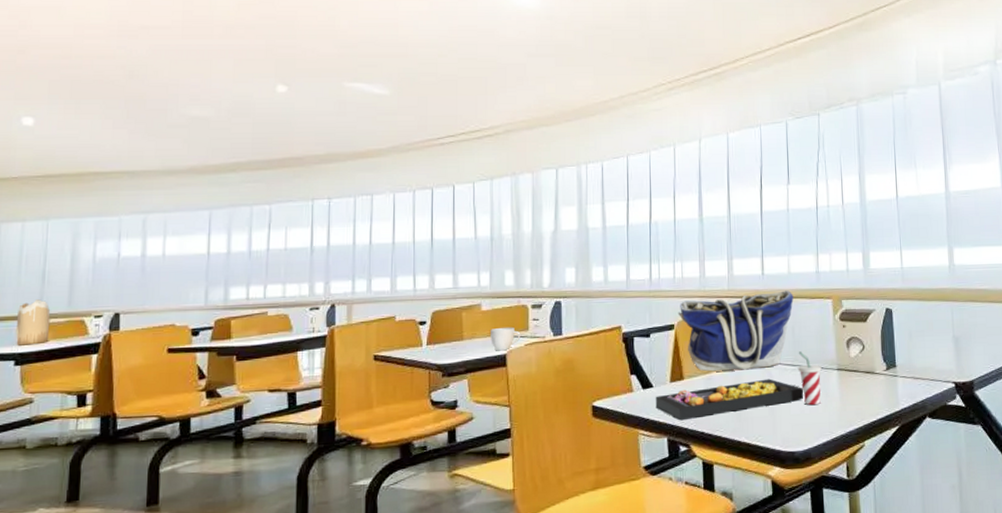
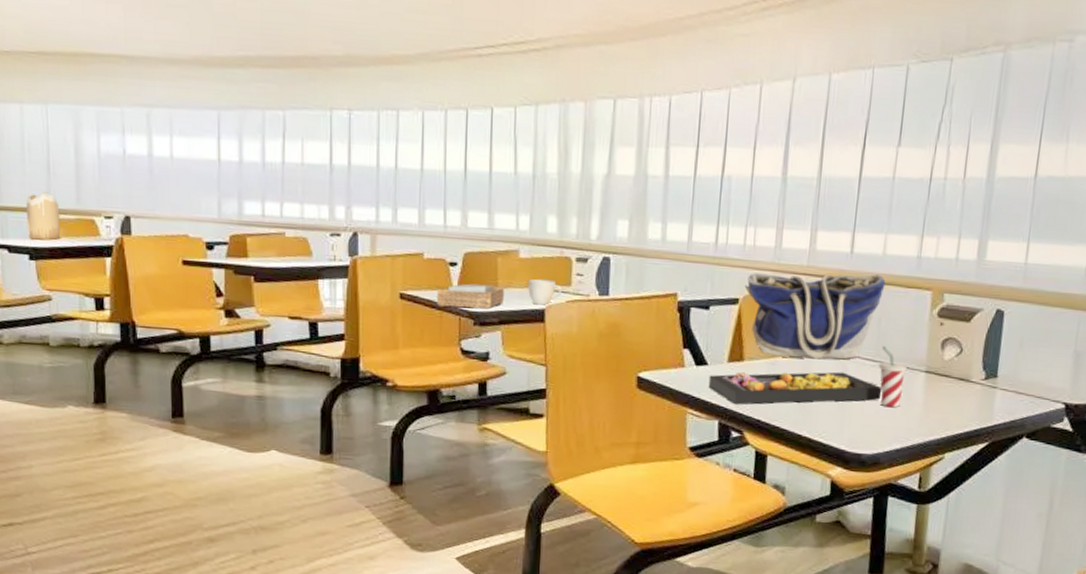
napkin holder: none [408,338,469,363] -> present [437,283,504,310]

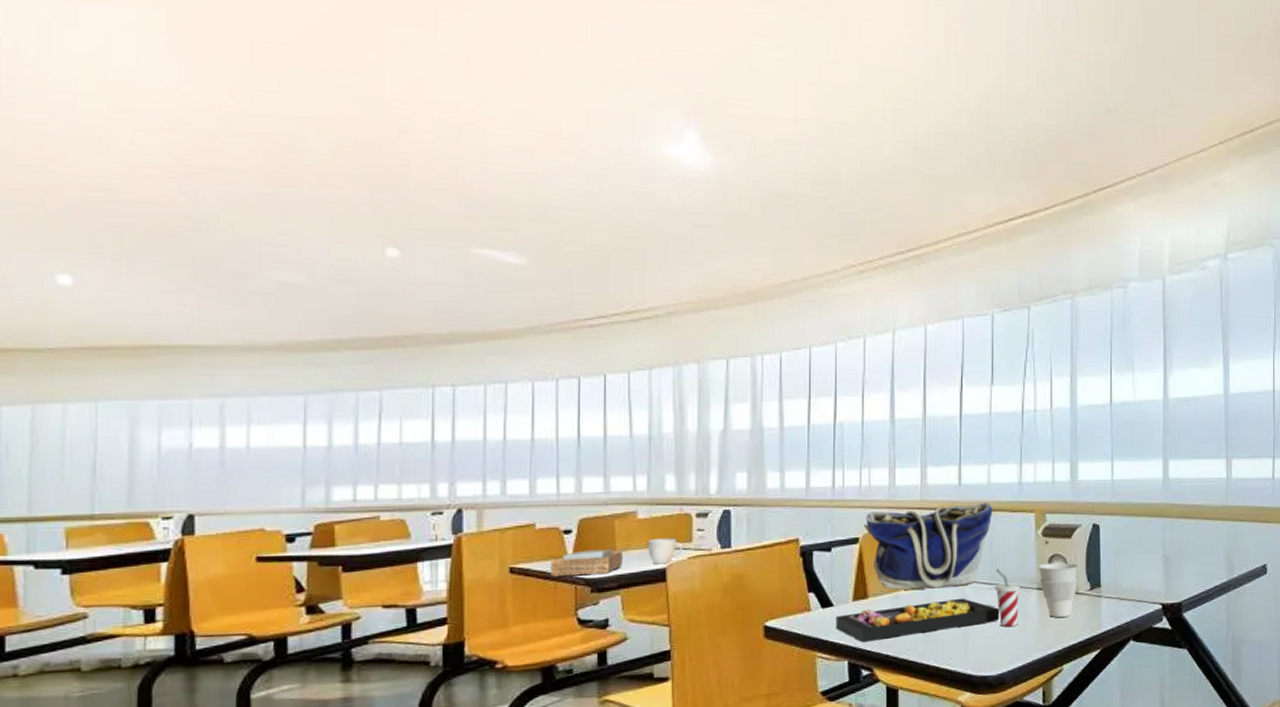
paper bag: present [26,192,61,241] -> none [62,497,106,551]
cup: none [929,346,975,406] -> present [1038,562,1079,618]

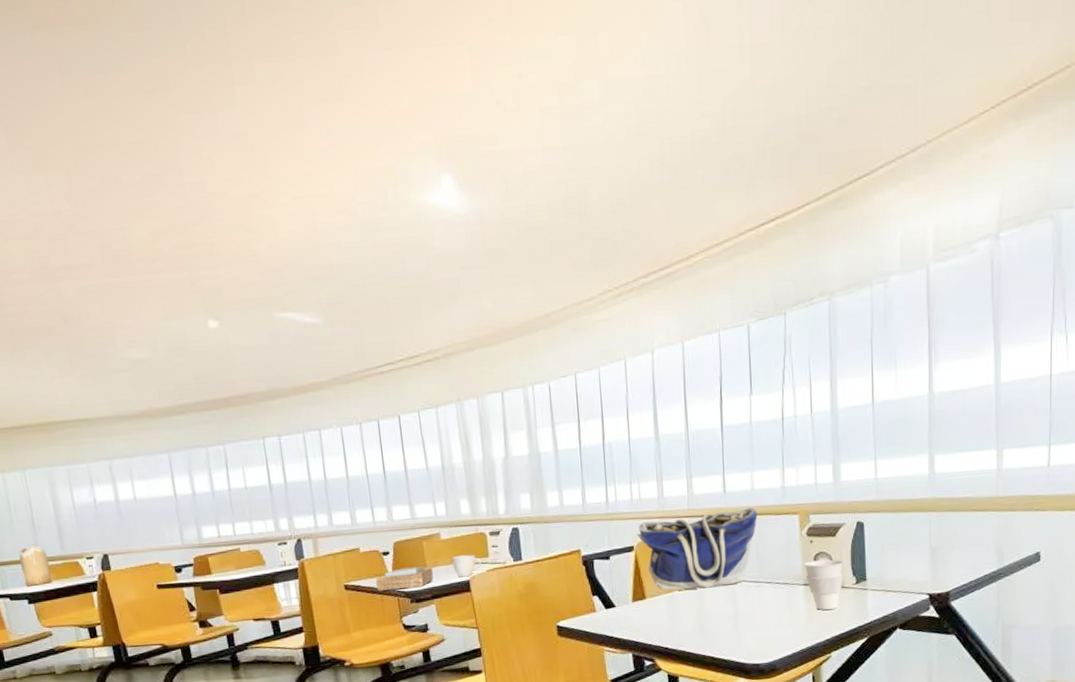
paper bag: none [62,497,106,551] -> present [18,544,53,586]
food tray: present [835,598,1000,643] -> none [618,595,769,638]
beverage cup: present [994,569,1020,627] -> none [762,568,787,620]

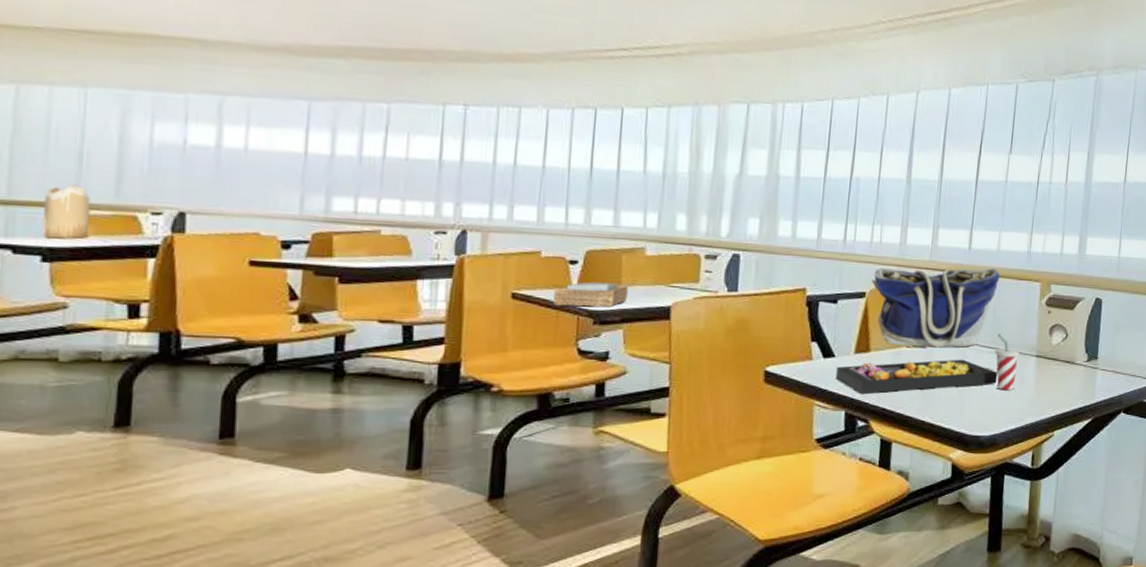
cup: present [451,554,482,578] -> none [653,276,690,303]
food tray: none [618,595,769,638] -> present [835,359,998,395]
beverage cup: none [762,568,787,620] -> present [994,334,1020,391]
cup: present [804,559,844,611] -> none [1039,332,1078,386]

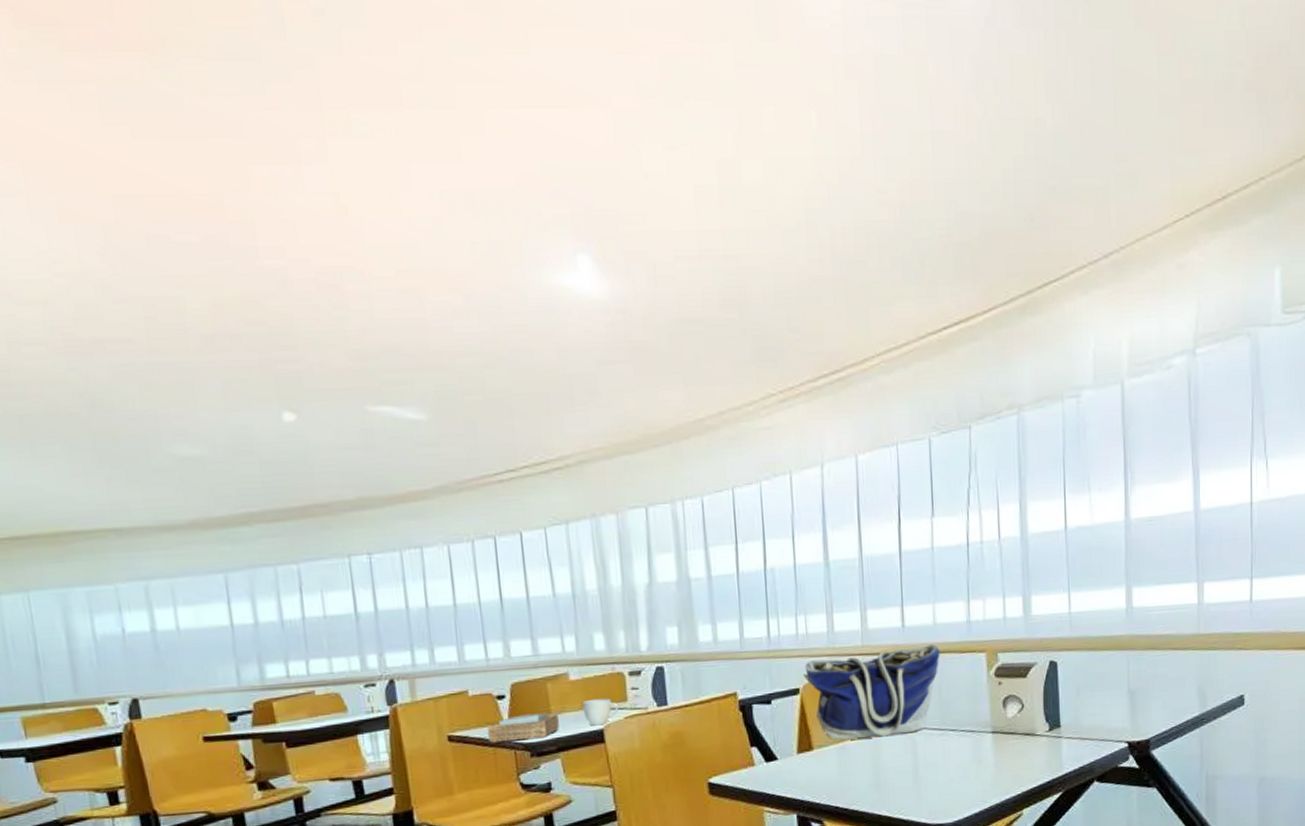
paper bag: present [43,184,91,240] -> none [15,686,61,740]
cup: none [653,276,690,303] -> present [581,697,619,726]
food tray: present [835,359,998,395] -> none [781,745,953,796]
beverage cup: present [994,334,1020,391] -> none [945,713,974,774]

